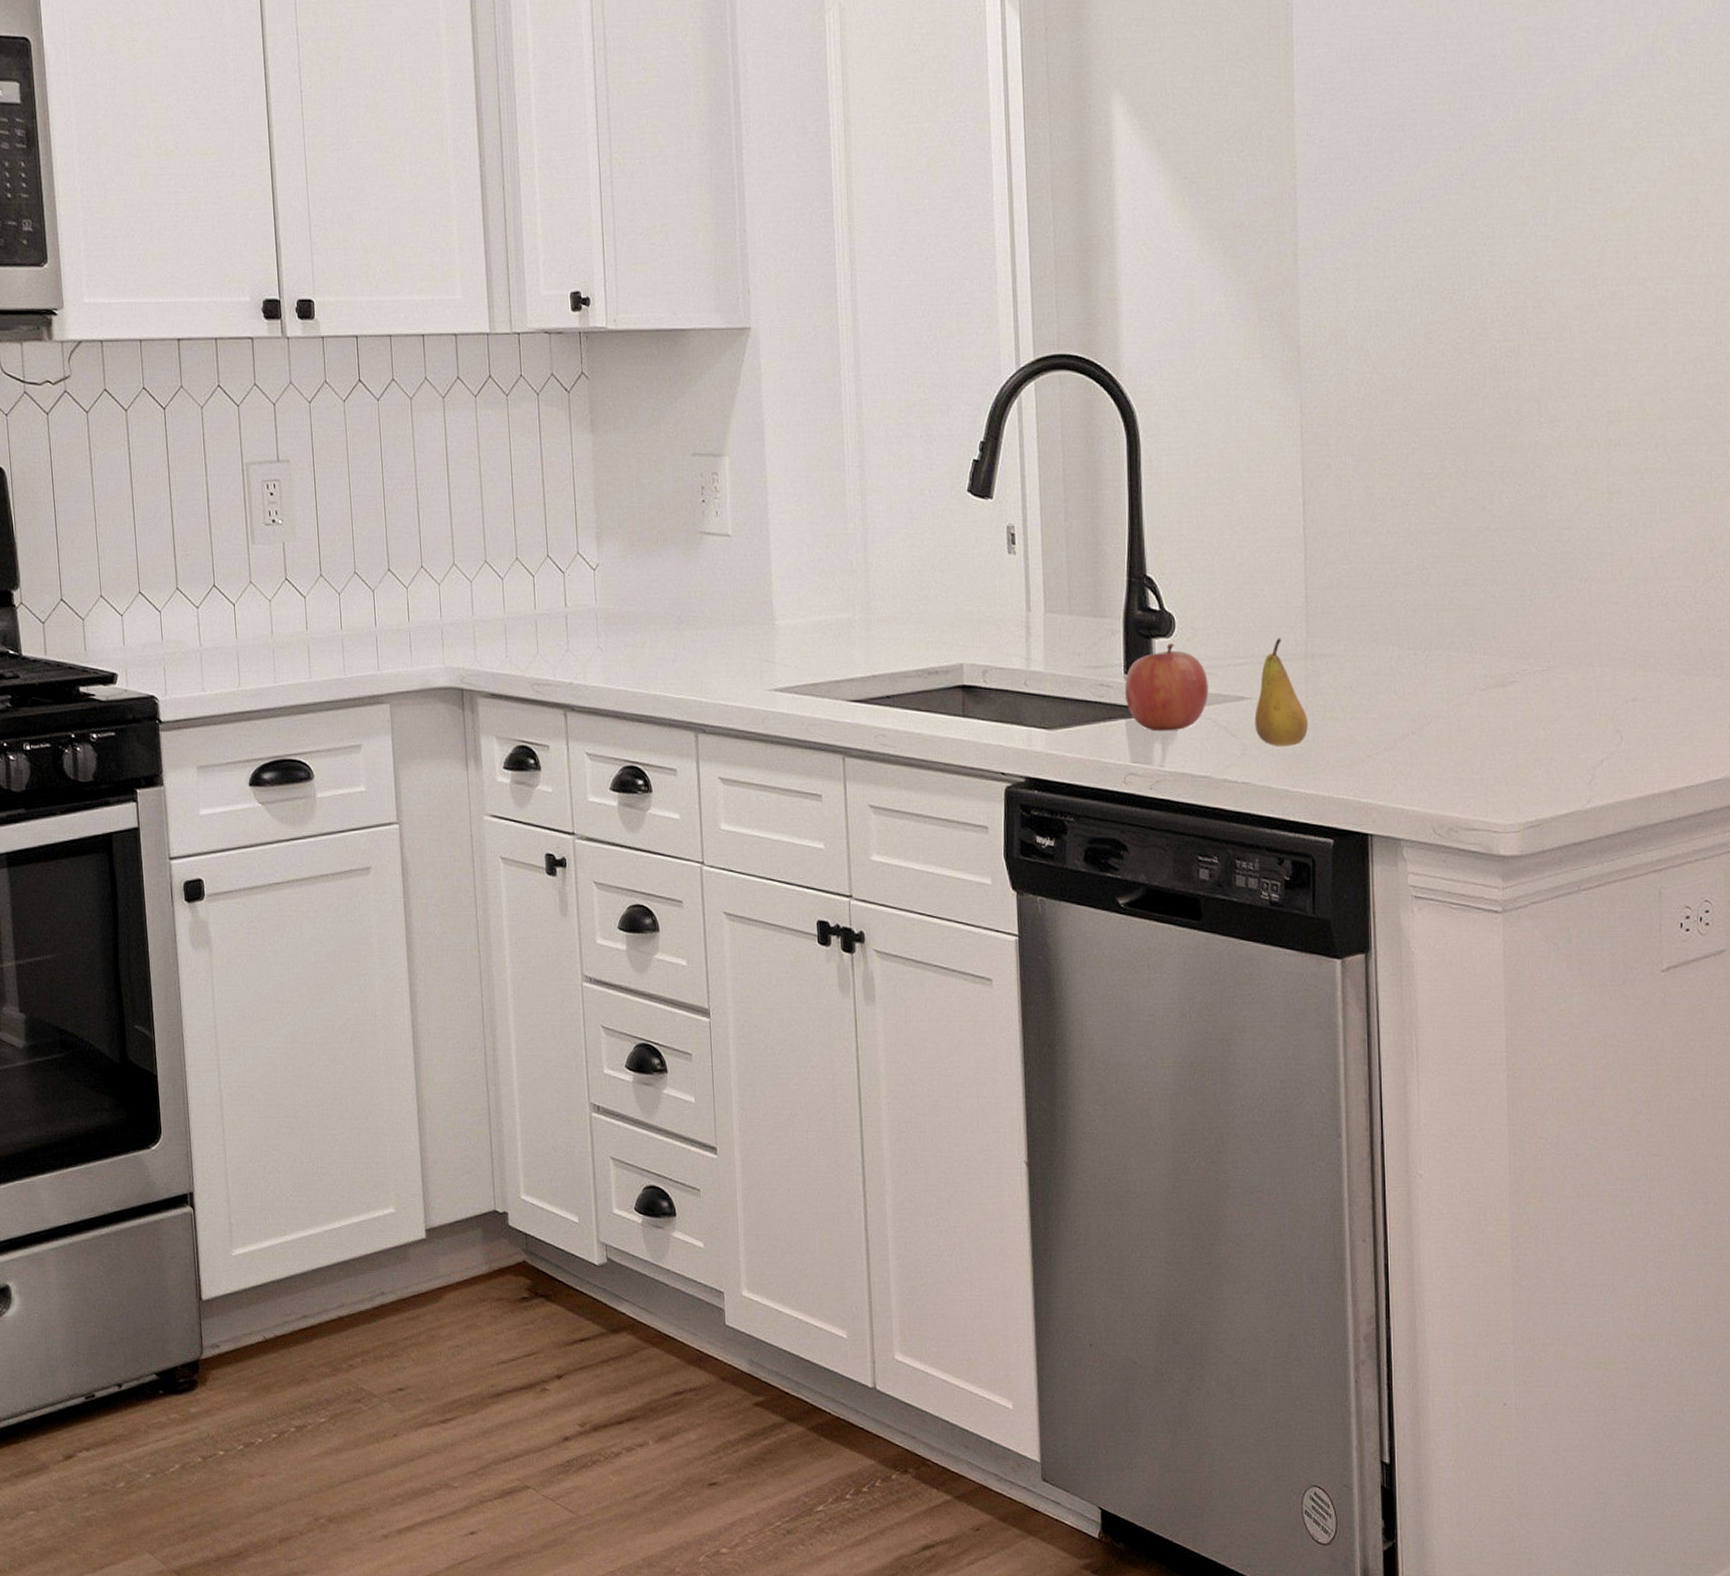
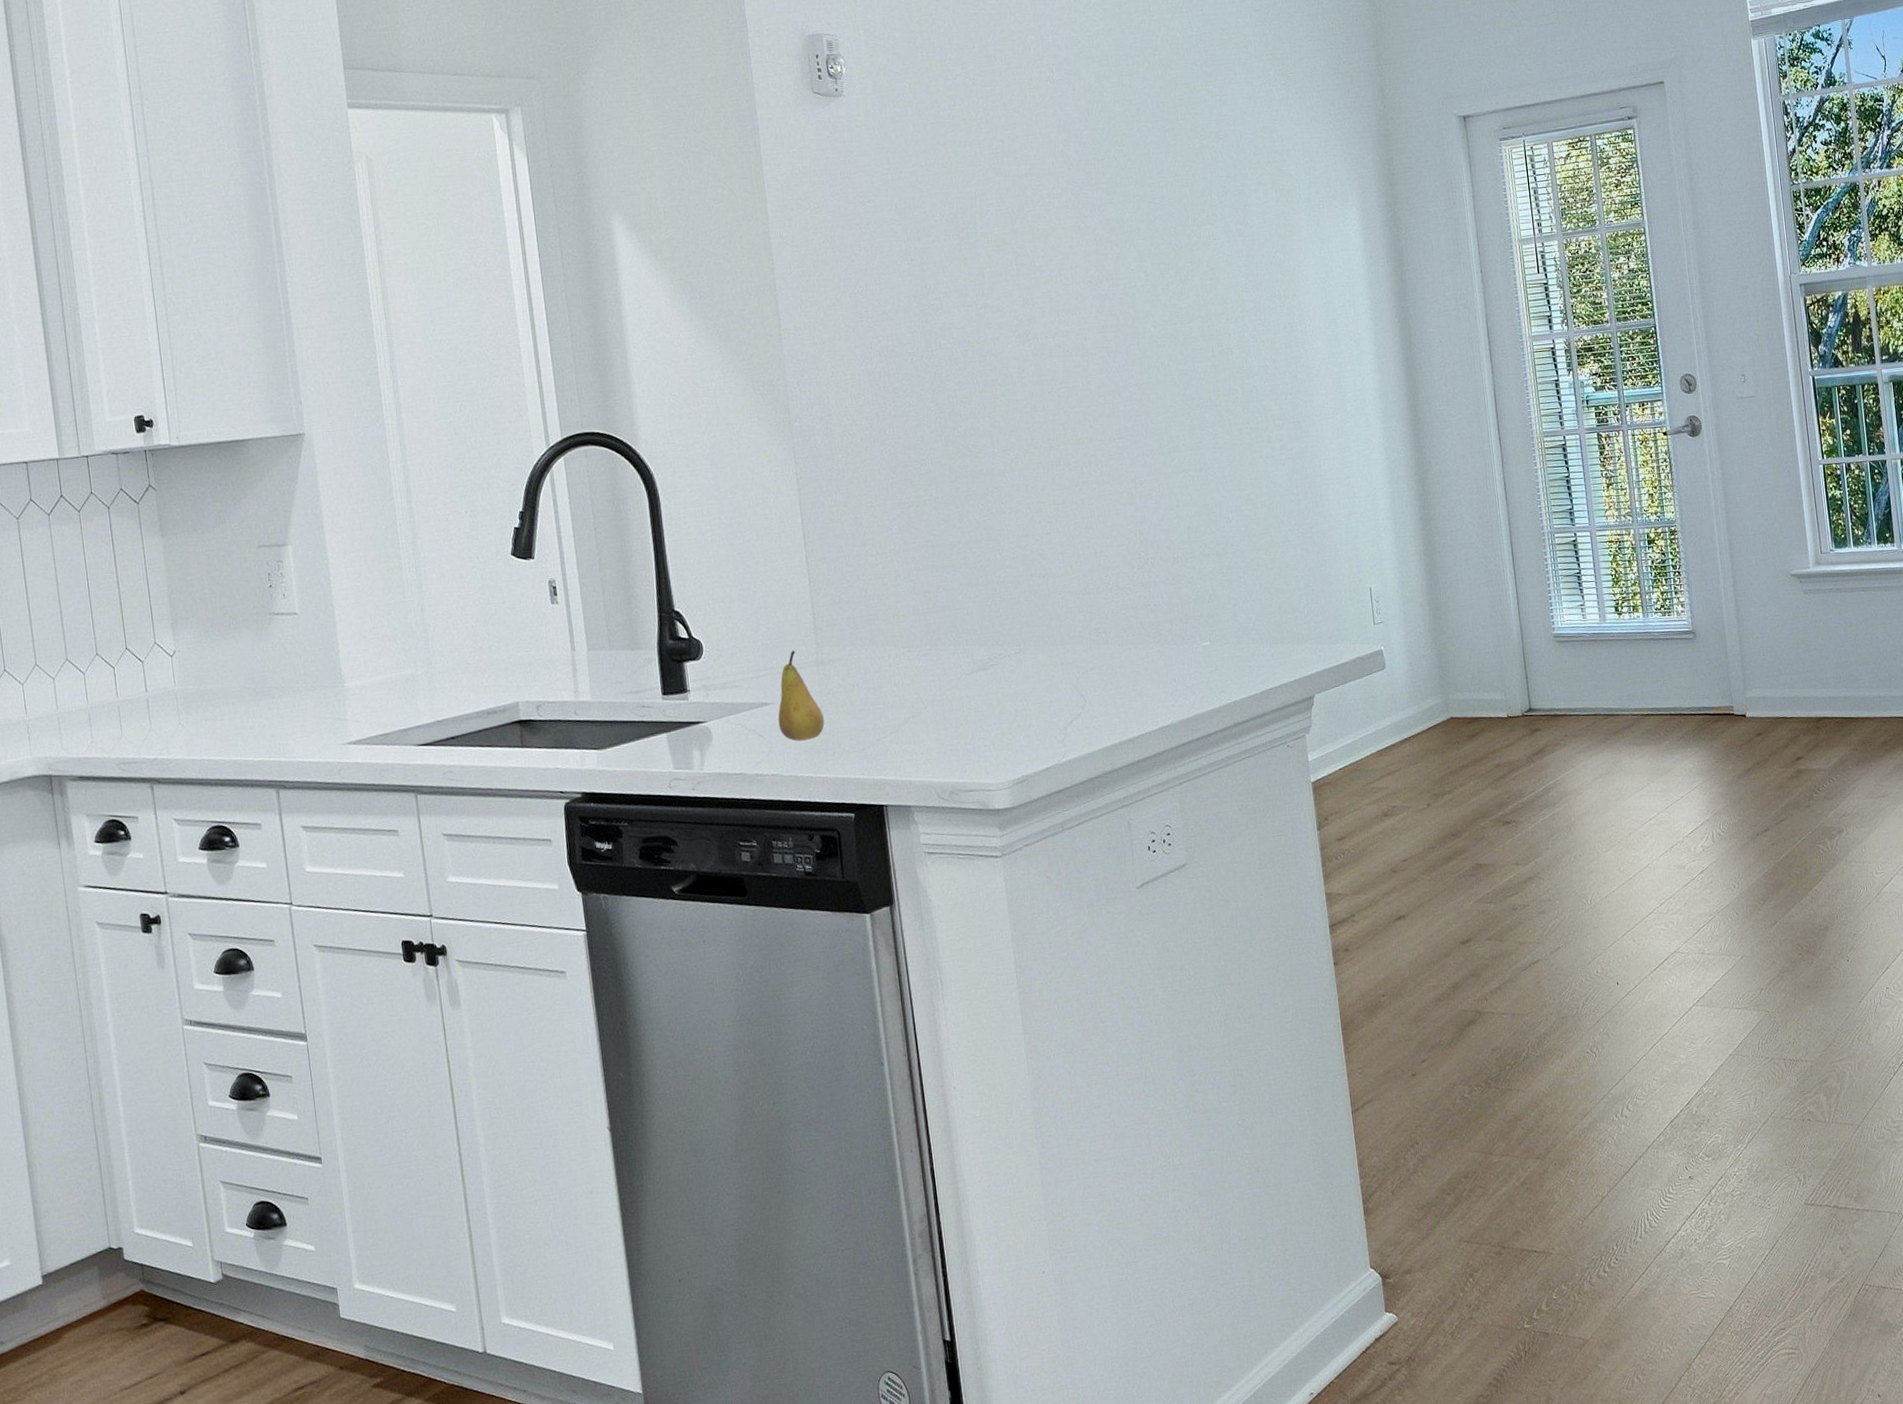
fruit: present [1124,643,1209,731] -> none [663,665,737,741]

